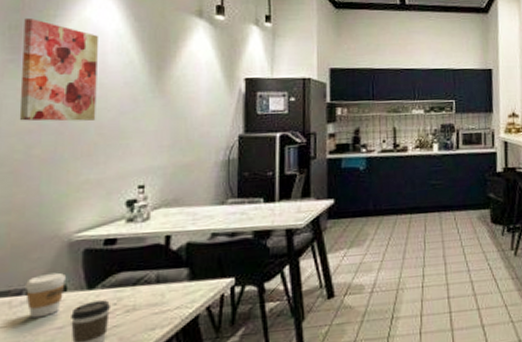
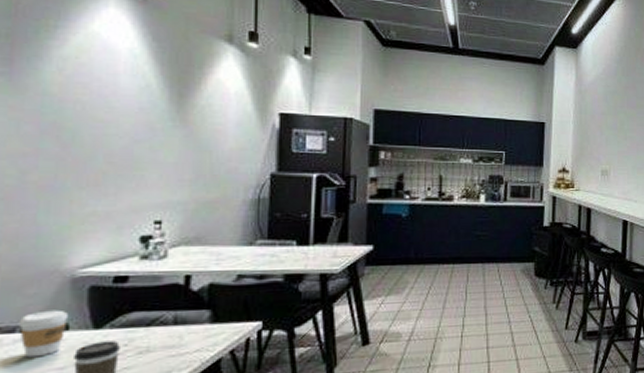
wall art: present [19,17,98,121] -> none [11,25,108,147]

